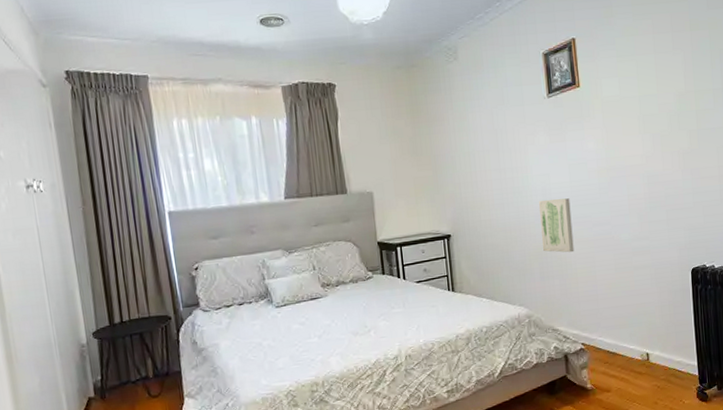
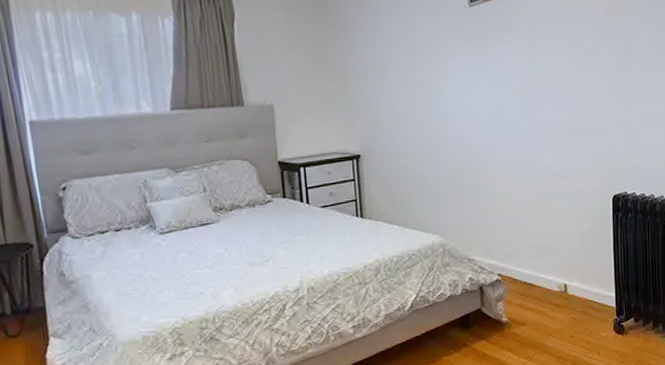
wall art: present [539,198,574,253] -> none [457,118,493,177]

